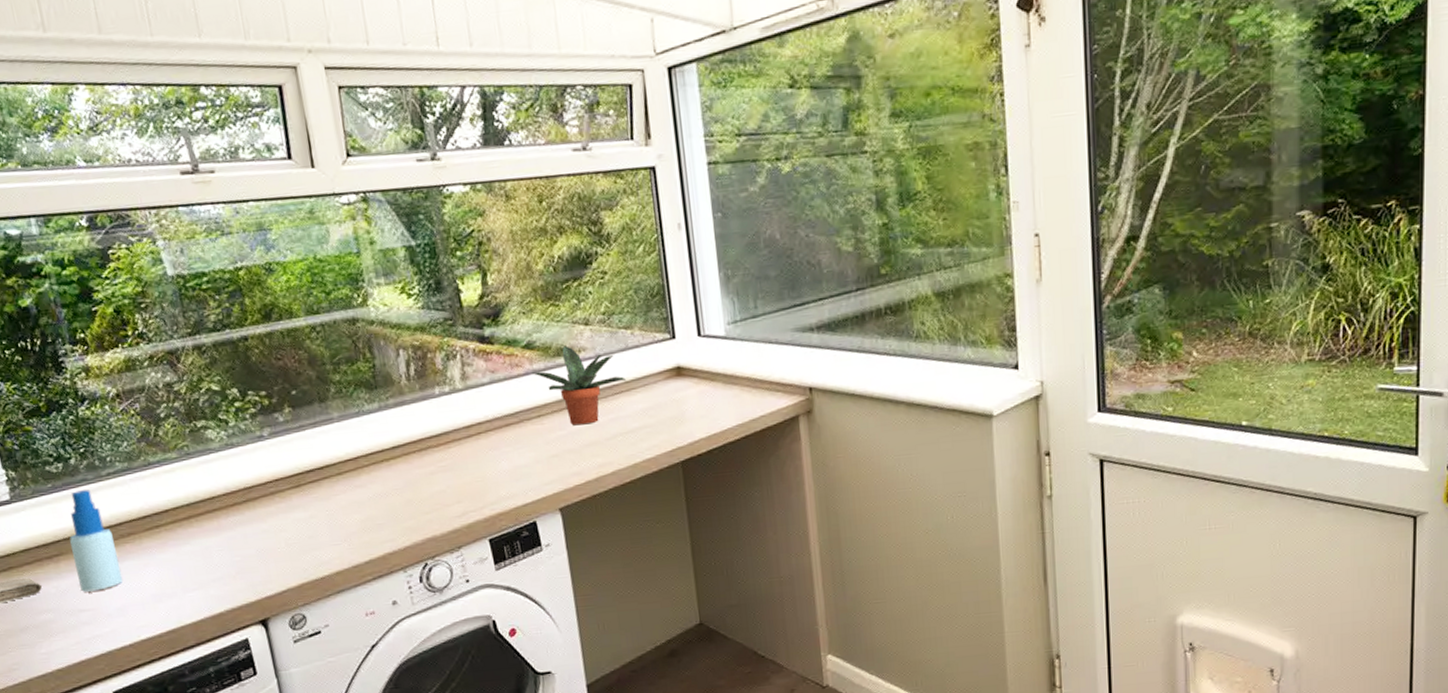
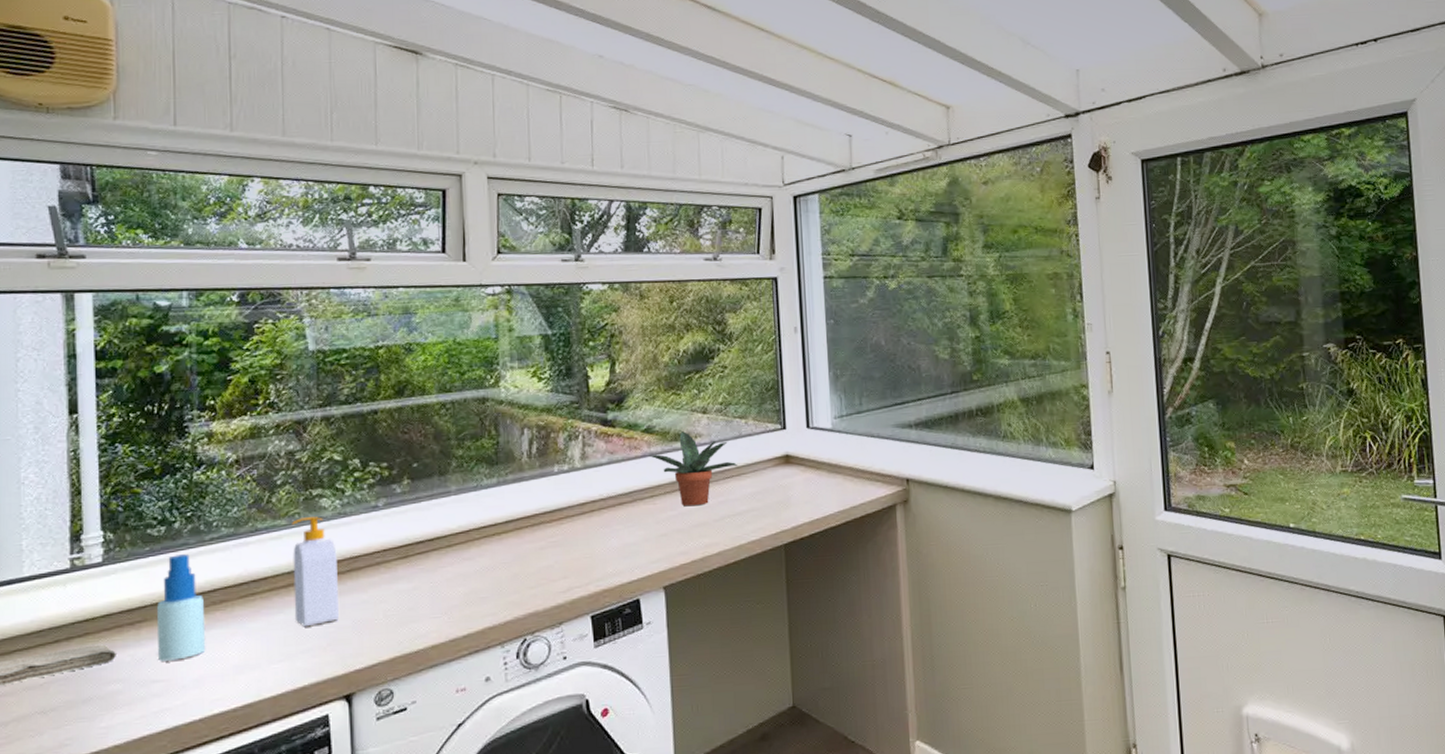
soap bottle: none [182,448,243,557] -> present [292,517,339,627]

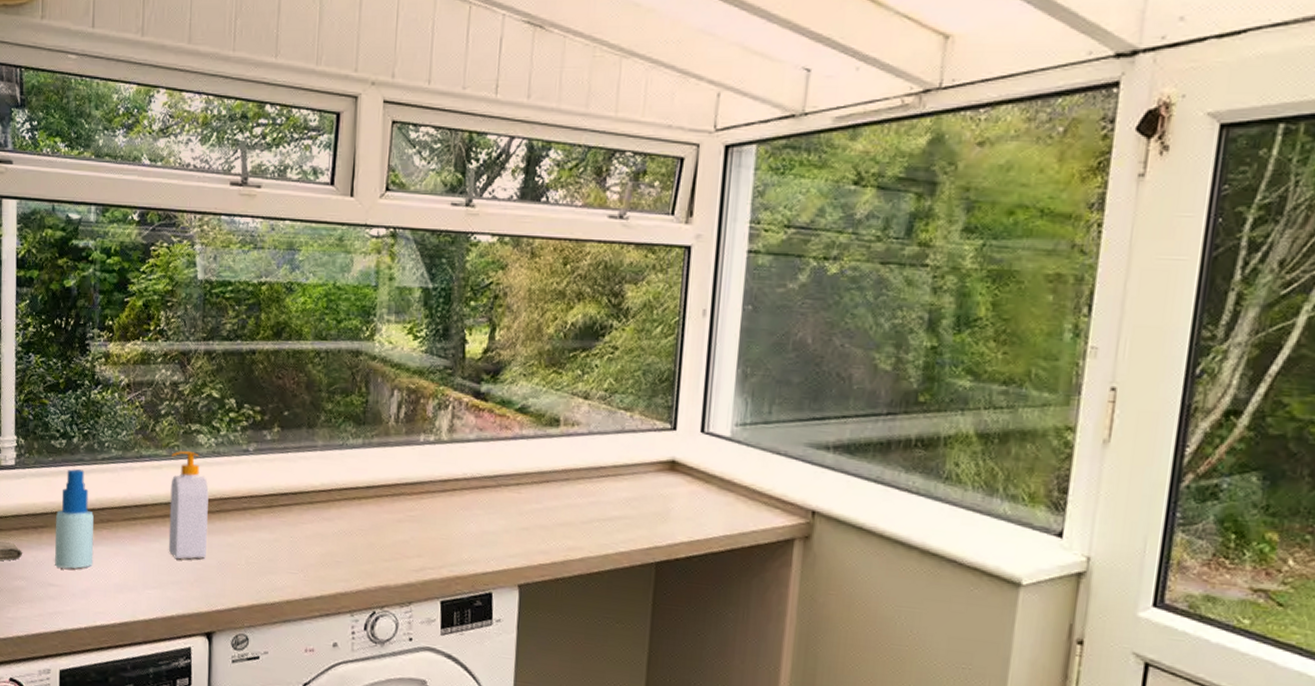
potted plant: present [649,431,737,507] -> none [519,416,615,503]

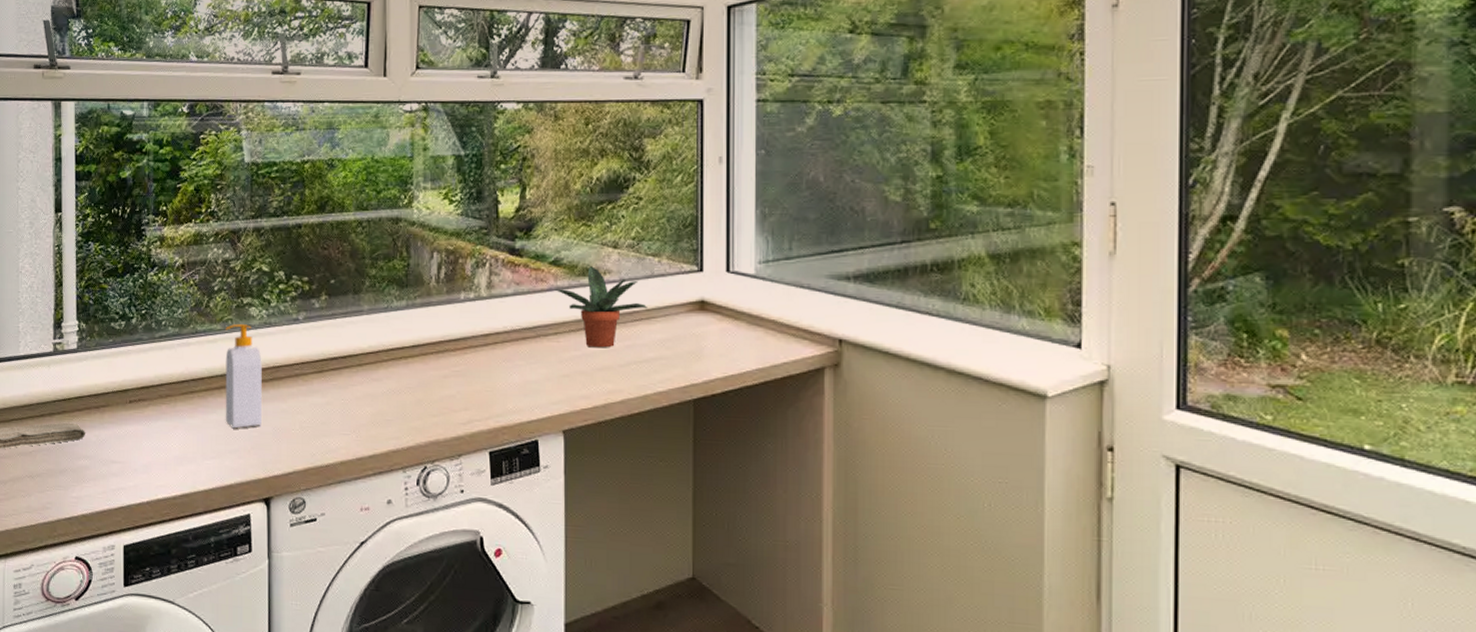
spray bottle: present [55,469,94,569] -> none [116,349,154,445]
potted plant: none [519,416,615,503] -> present [555,266,647,348]

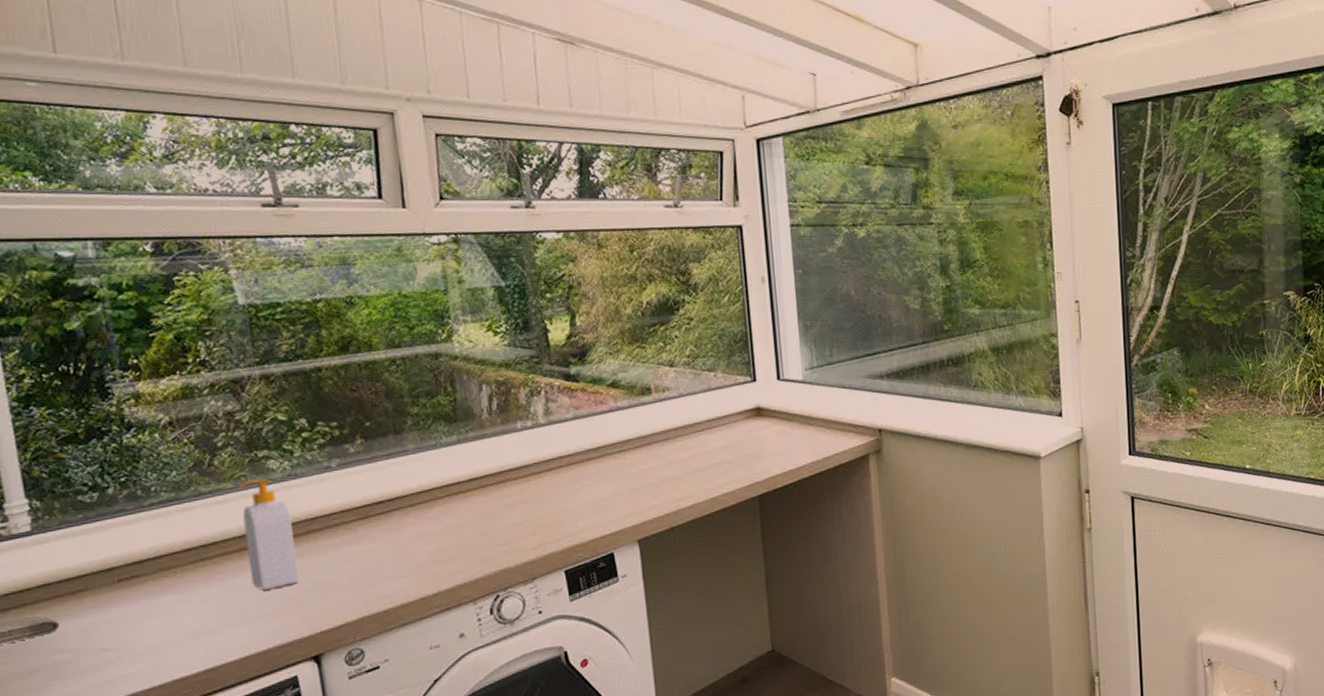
potted plant: present [555,266,647,348] -> none [615,385,707,461]

